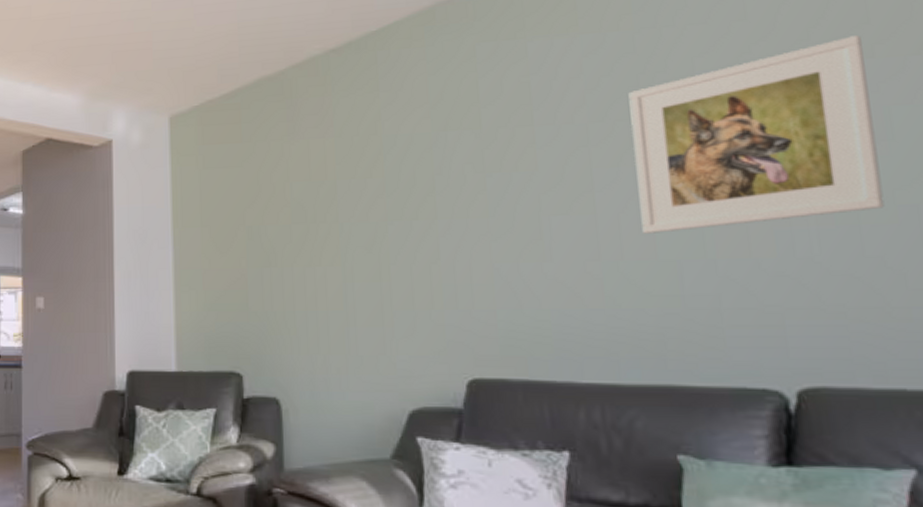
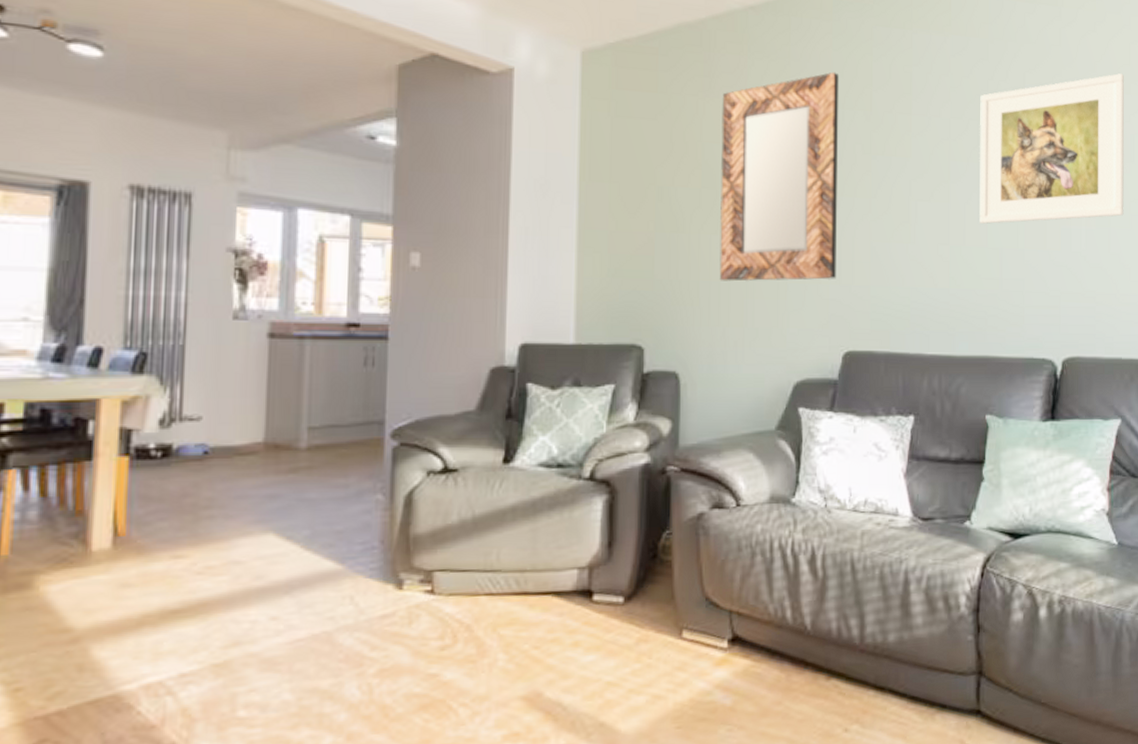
home mirror: none [308,96,452,311] -> present [719,72,840,282]

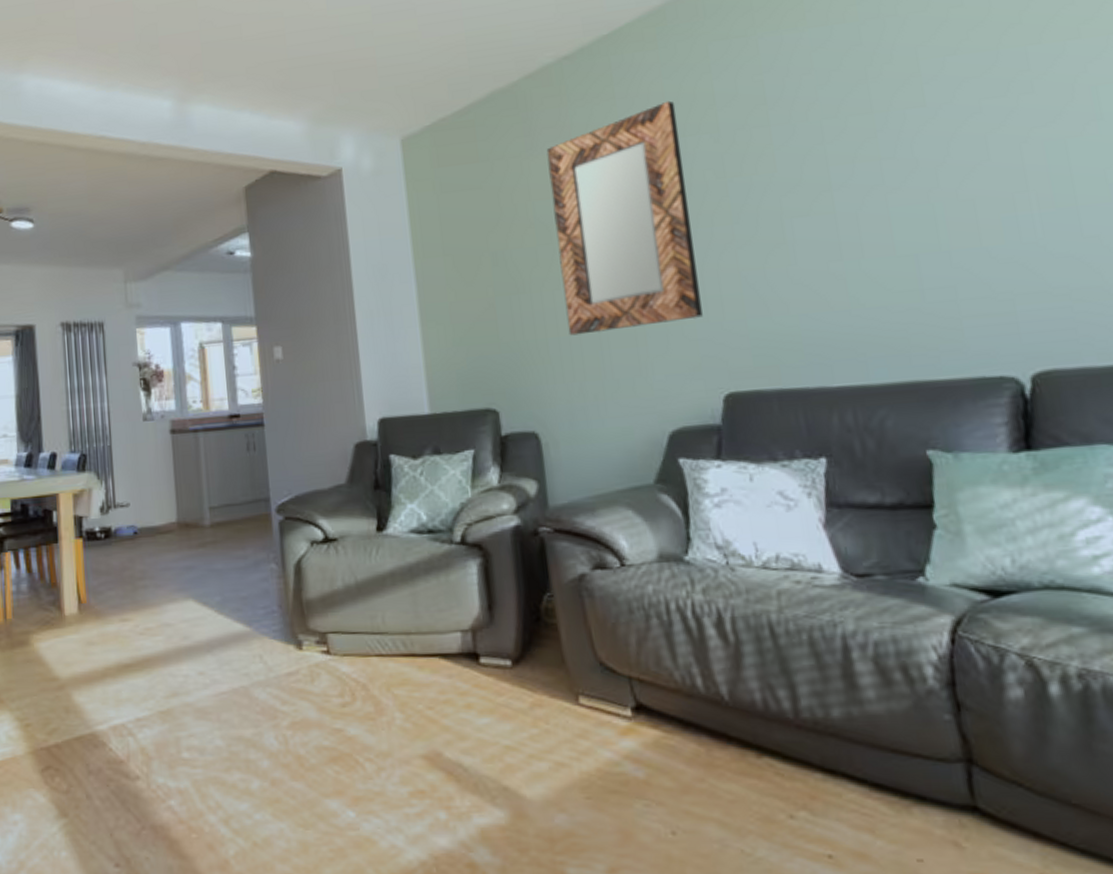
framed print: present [979,73,1124,224] -> none [858,17,1098,230]

